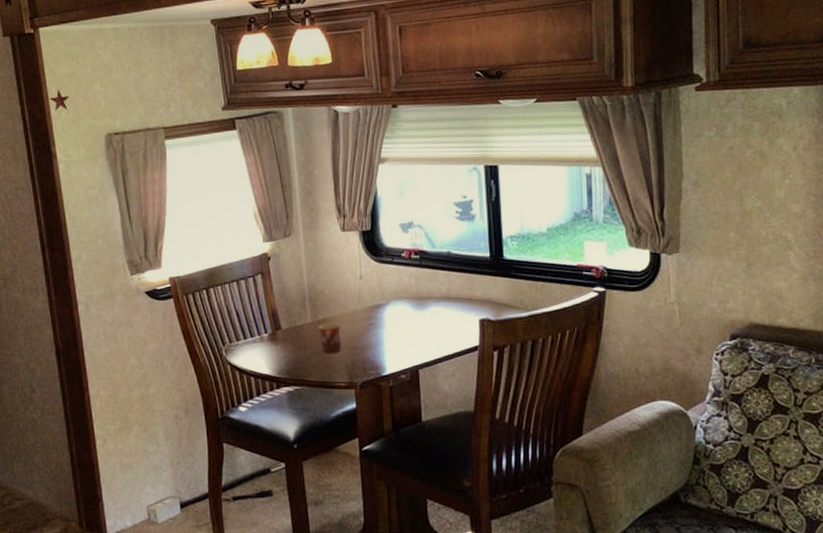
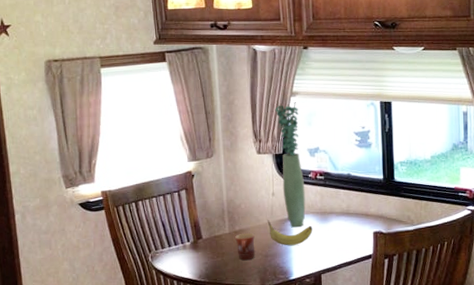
fruit: none [354,306,408,337] -> present [267,219,313,246]
vase: none [360,169,399,316] -> present [275,100,306,228]

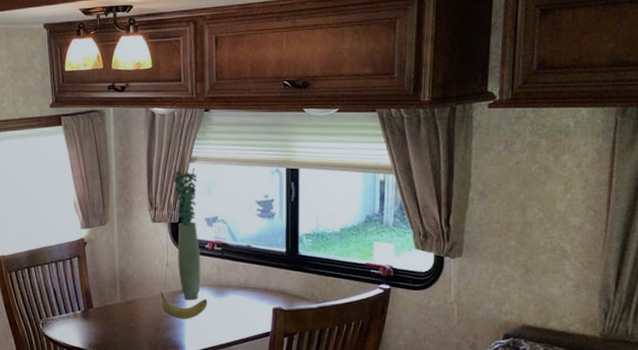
mug: present [234,232,255,261] -> none [125,303,147,332]

